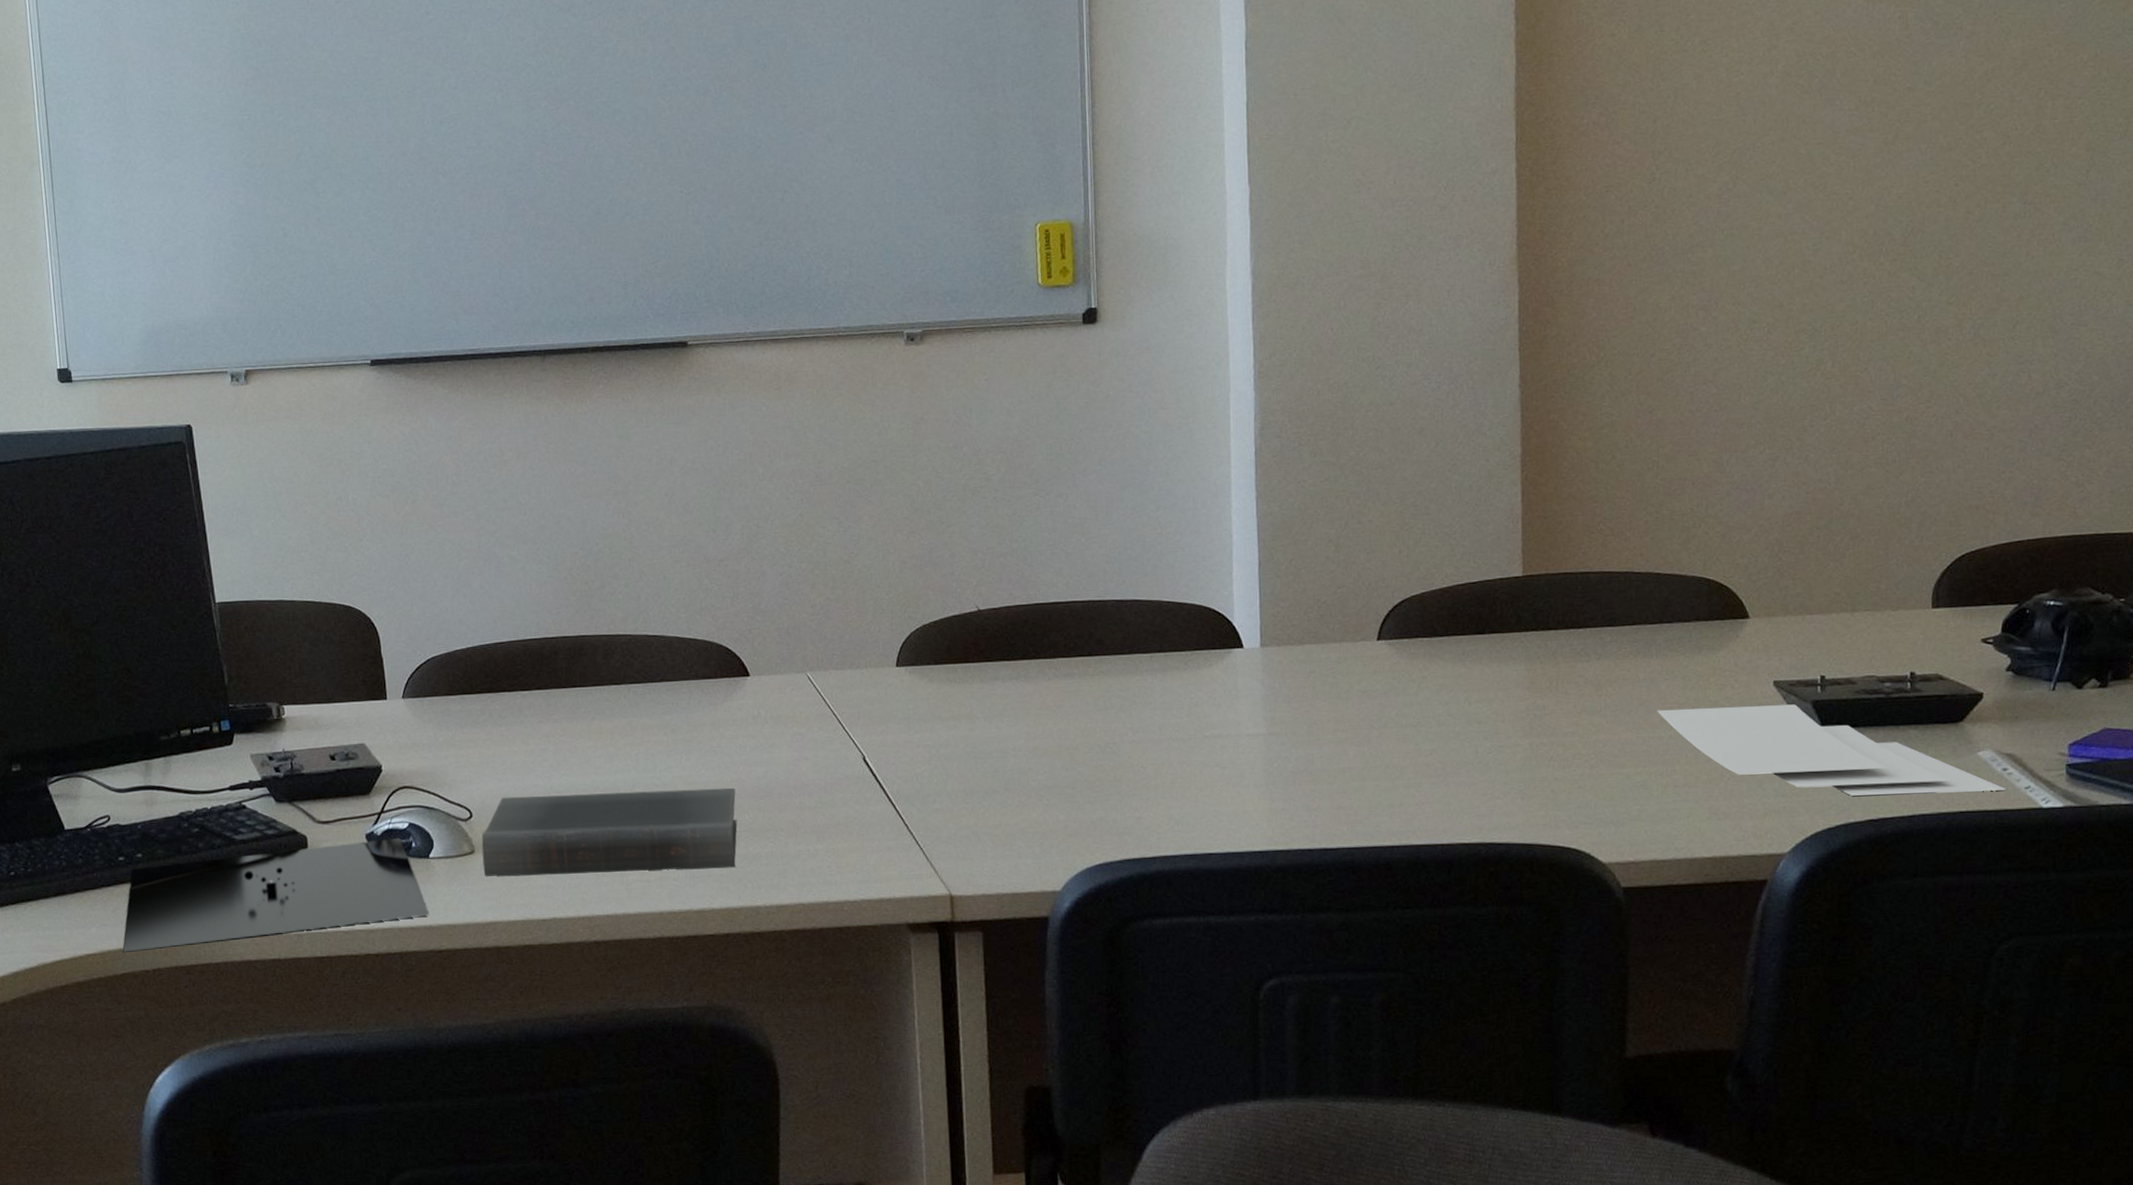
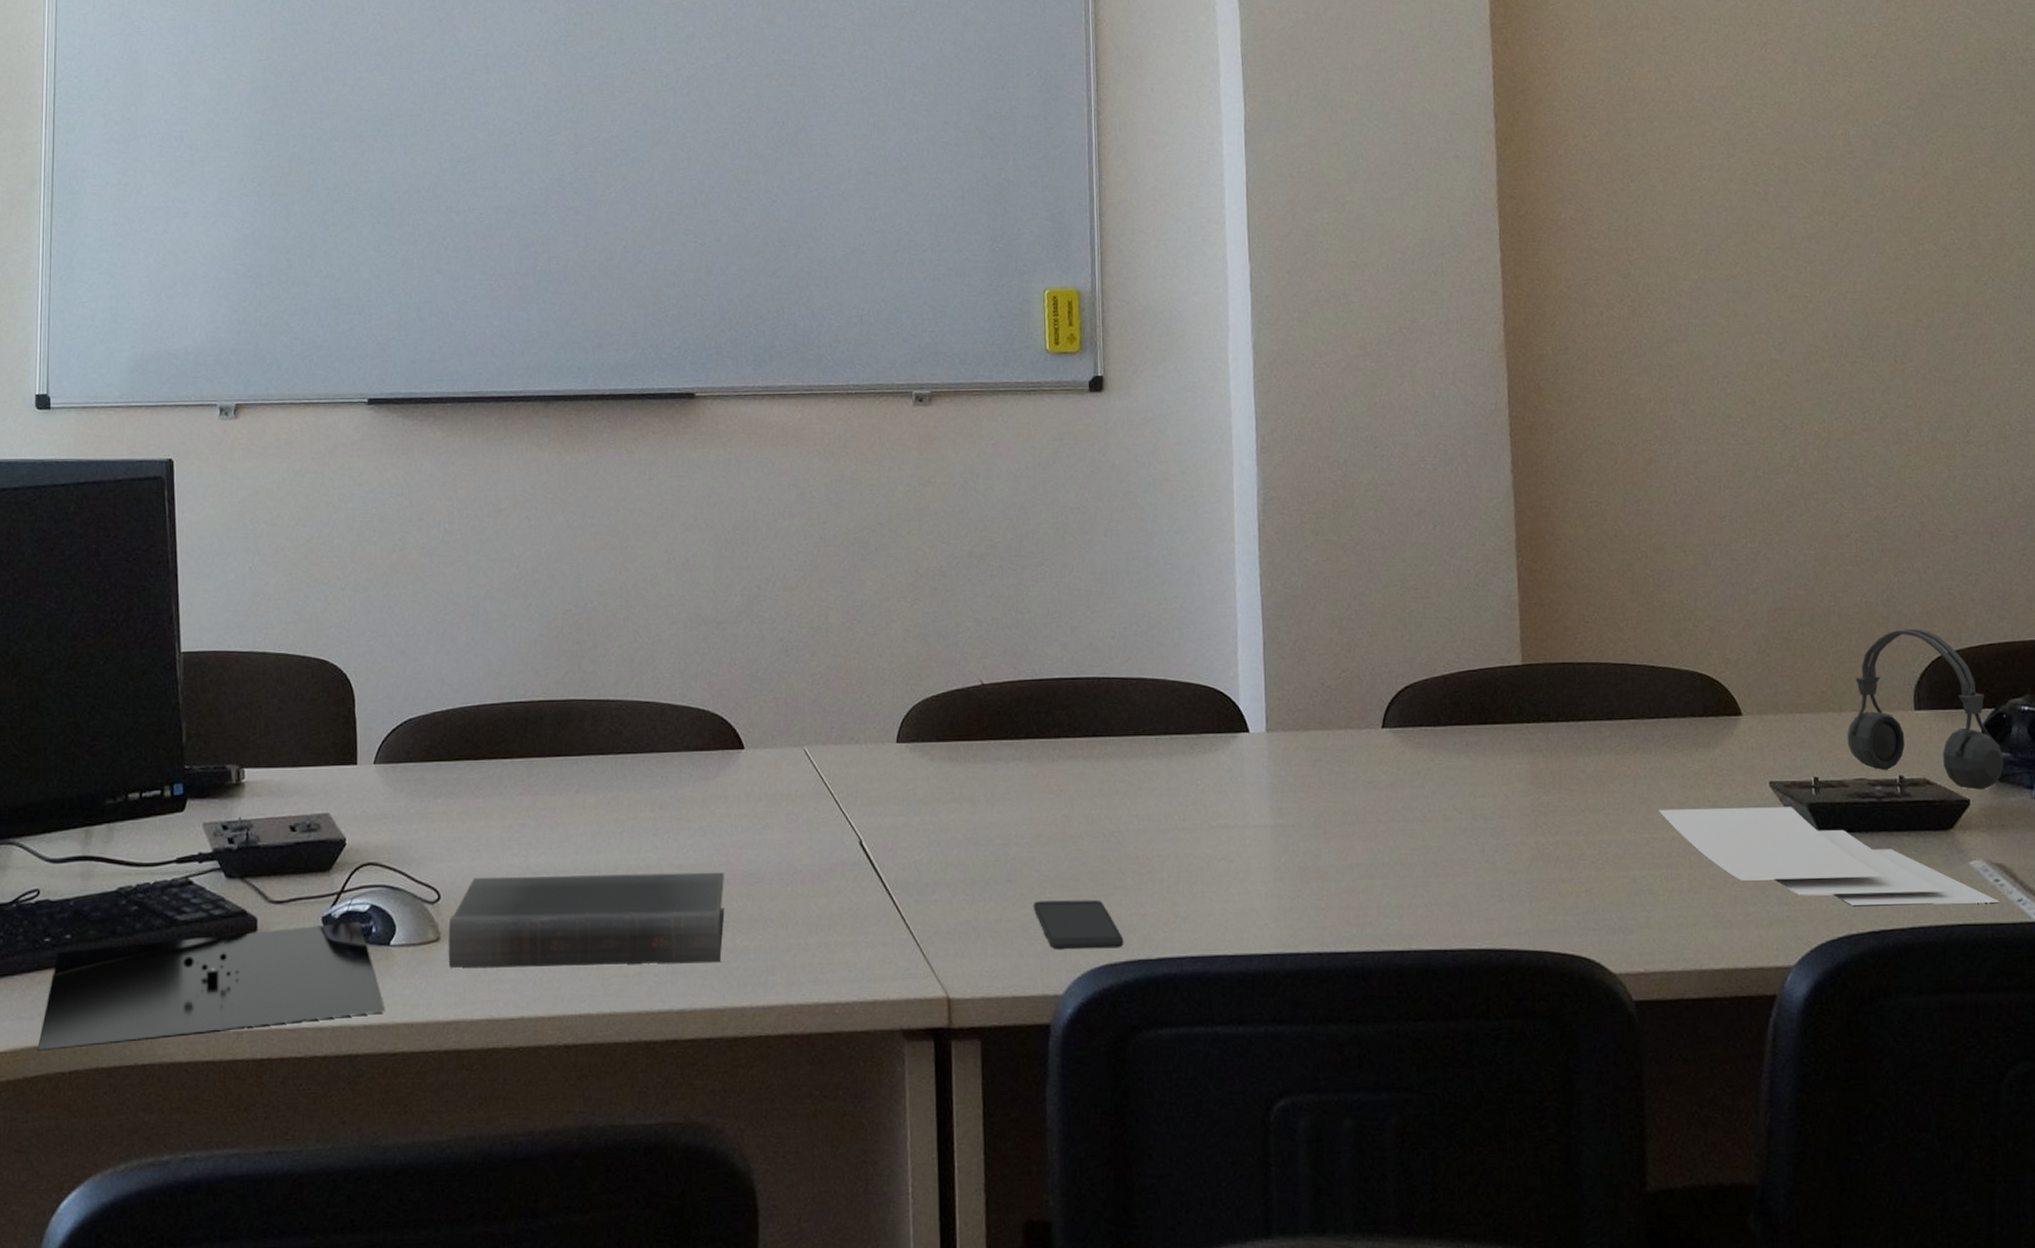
mobile phone: none [1030,805,1119,851] -> present [1033,899,1124,950]
headphones: none [1858,528,2023,684] -> present [1847,628,2004,790]

